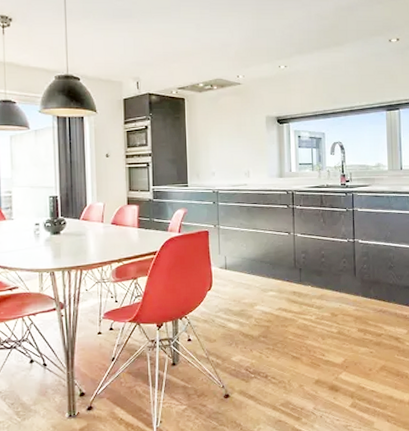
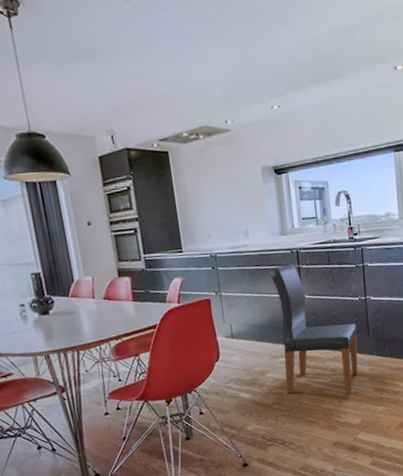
dining chair: none [265,204,344,331] -> present [269,264,358,394]

